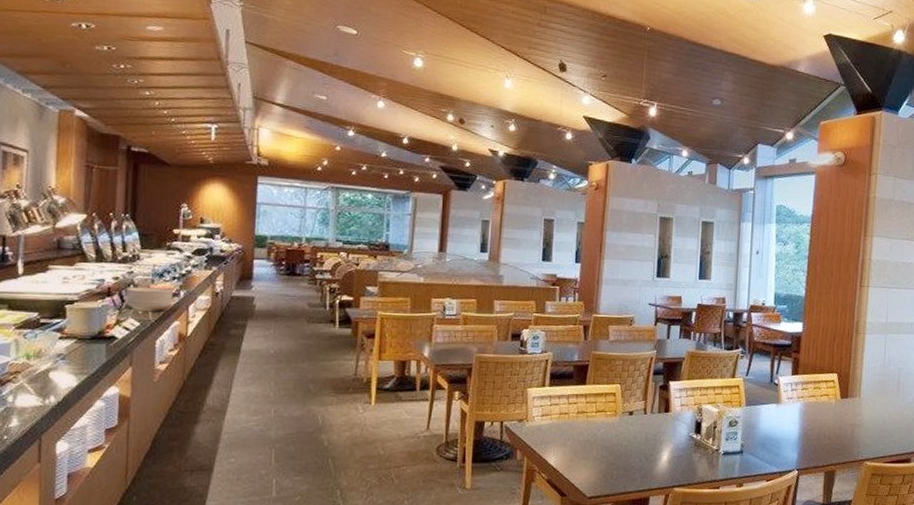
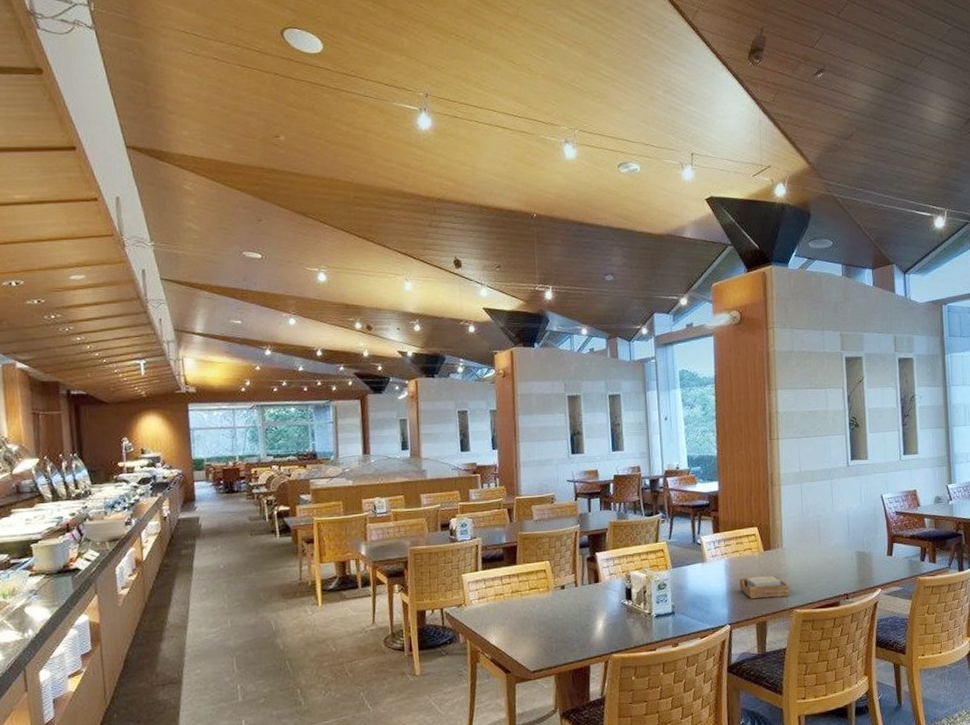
napkin holder: none [812,423,862,448] -> present [739,576,790,599]

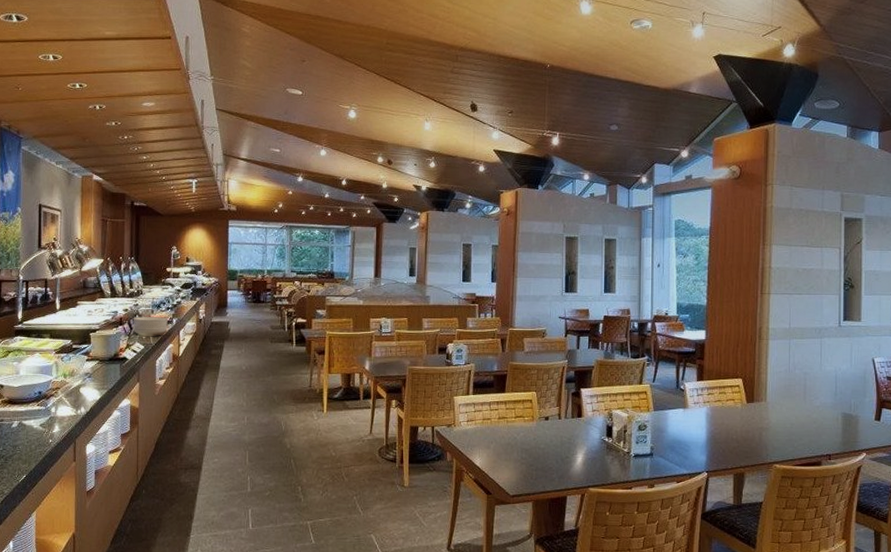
napkin holder: present [739,576,790,599] -> none [719,427,770,451]

